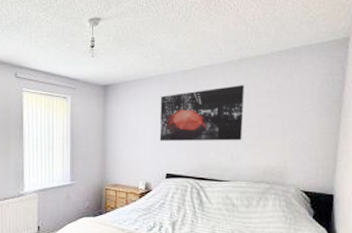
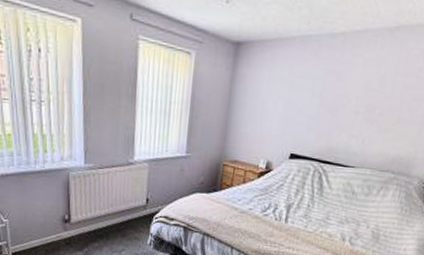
wall art: present [159,85,245,141] -> none [289,58,396,125]

